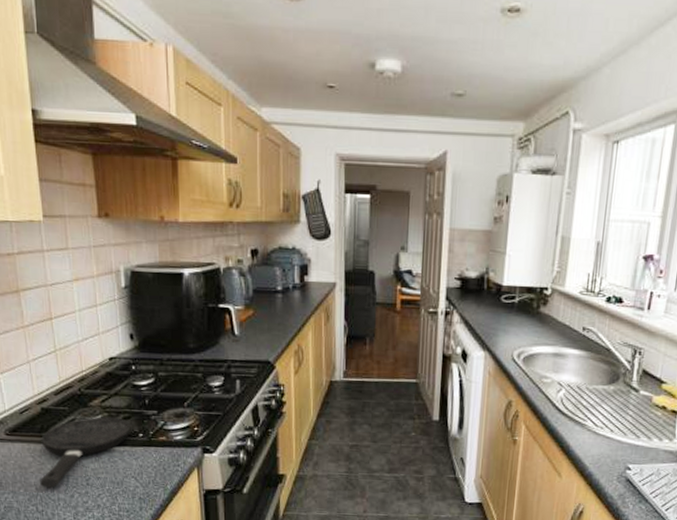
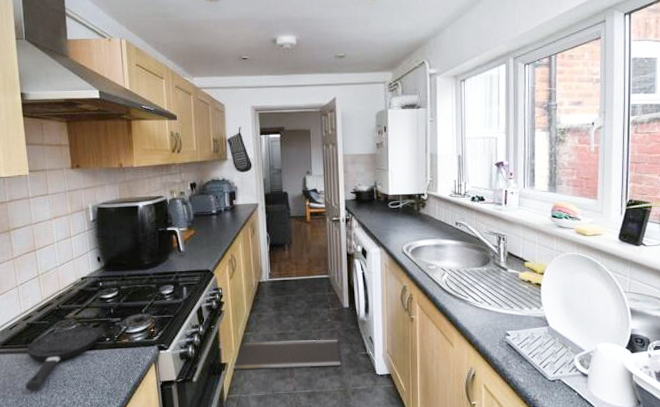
door mat: none [292,453,424,490] -> present [232,339,342,371]

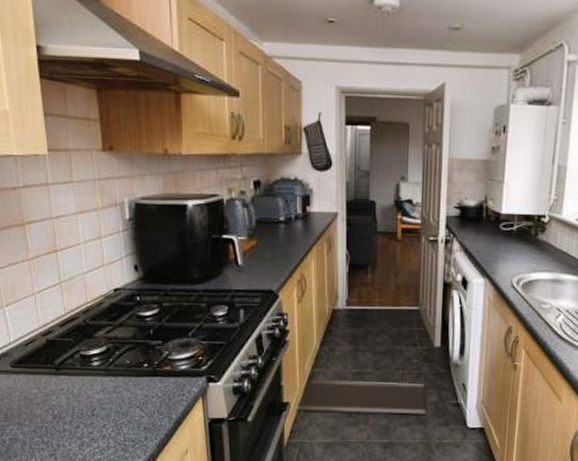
frying pan: present [25,325,100,391] -> none [44,347,136,420]

